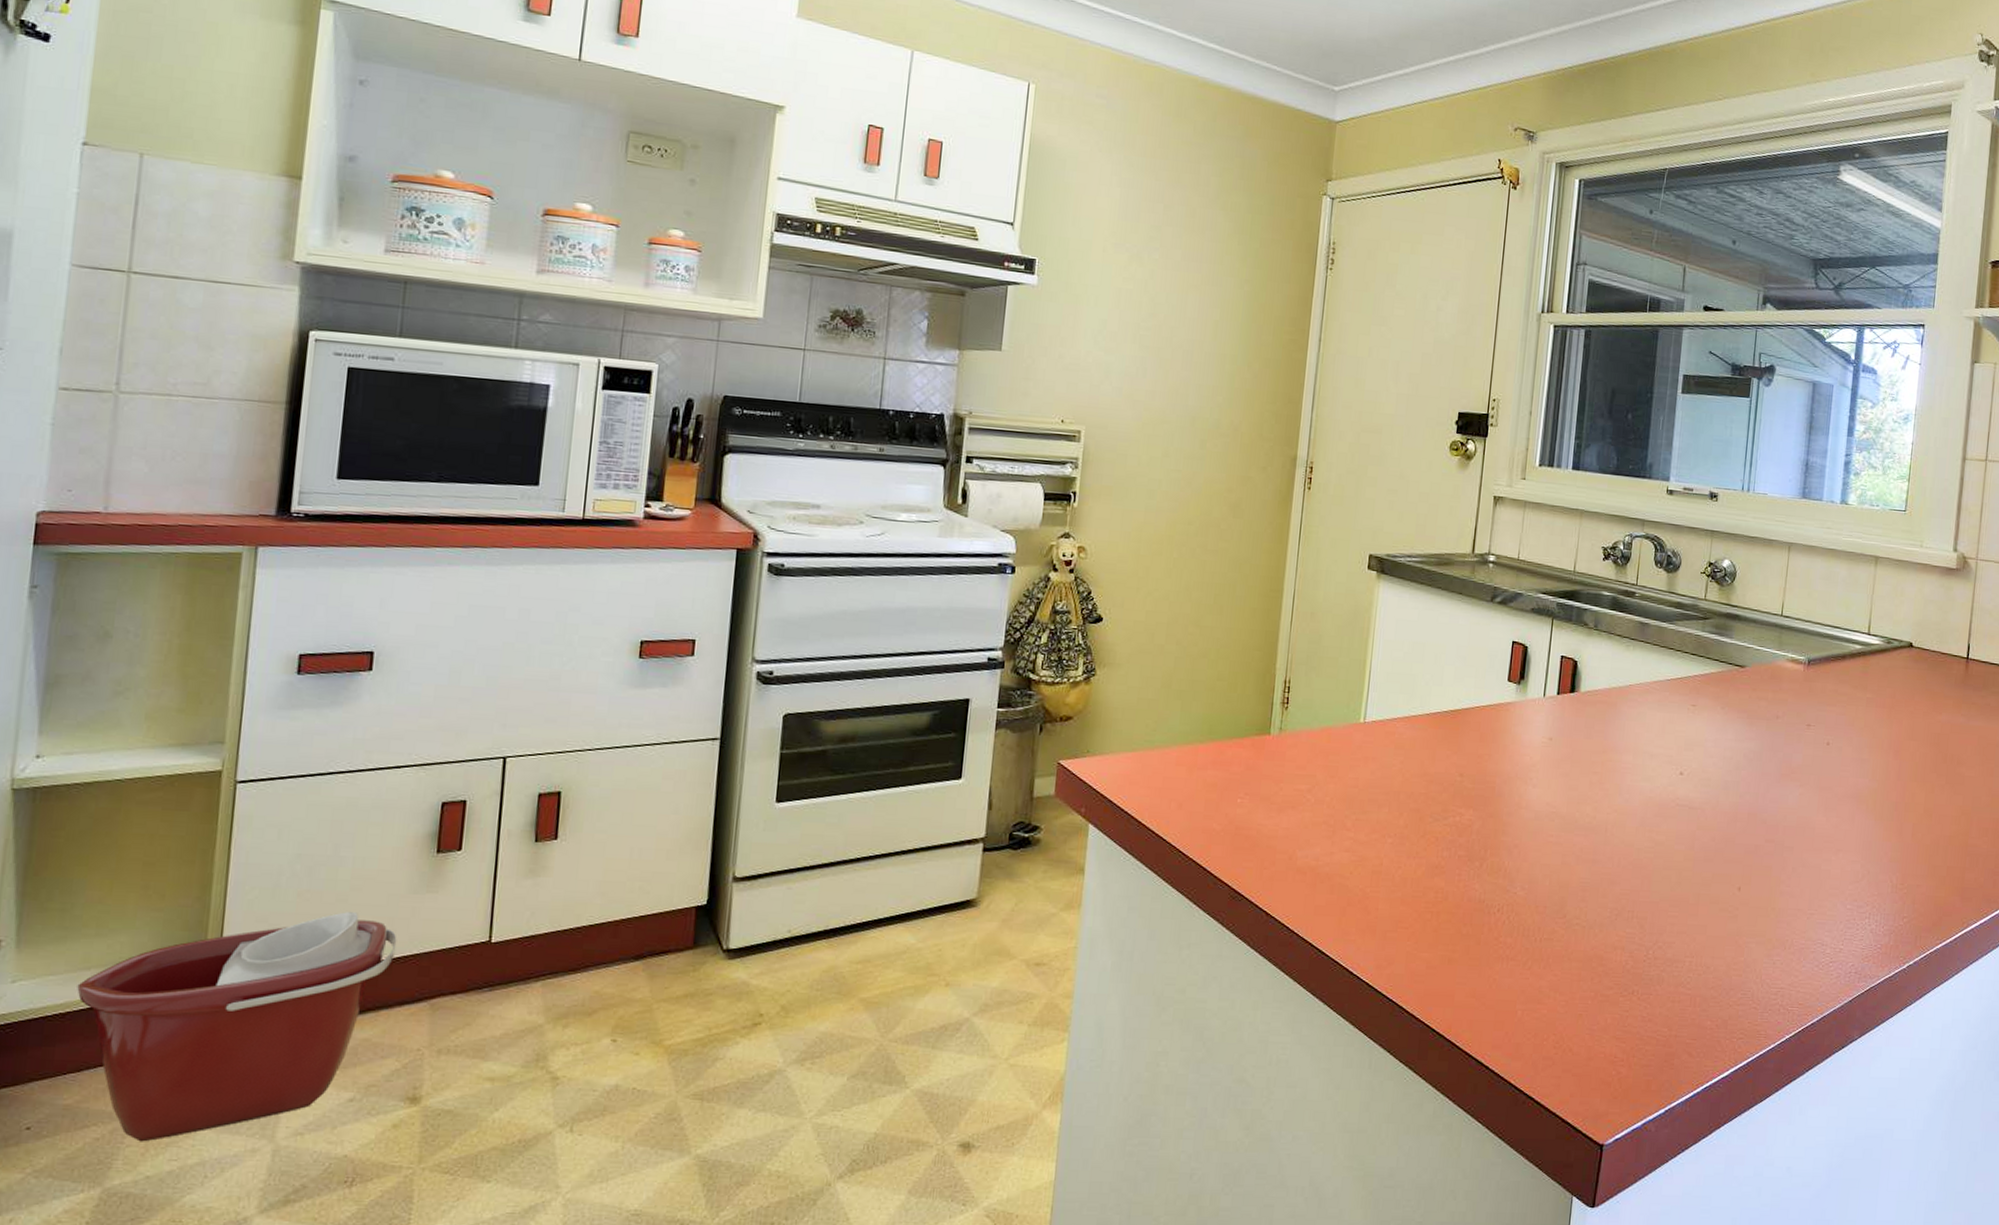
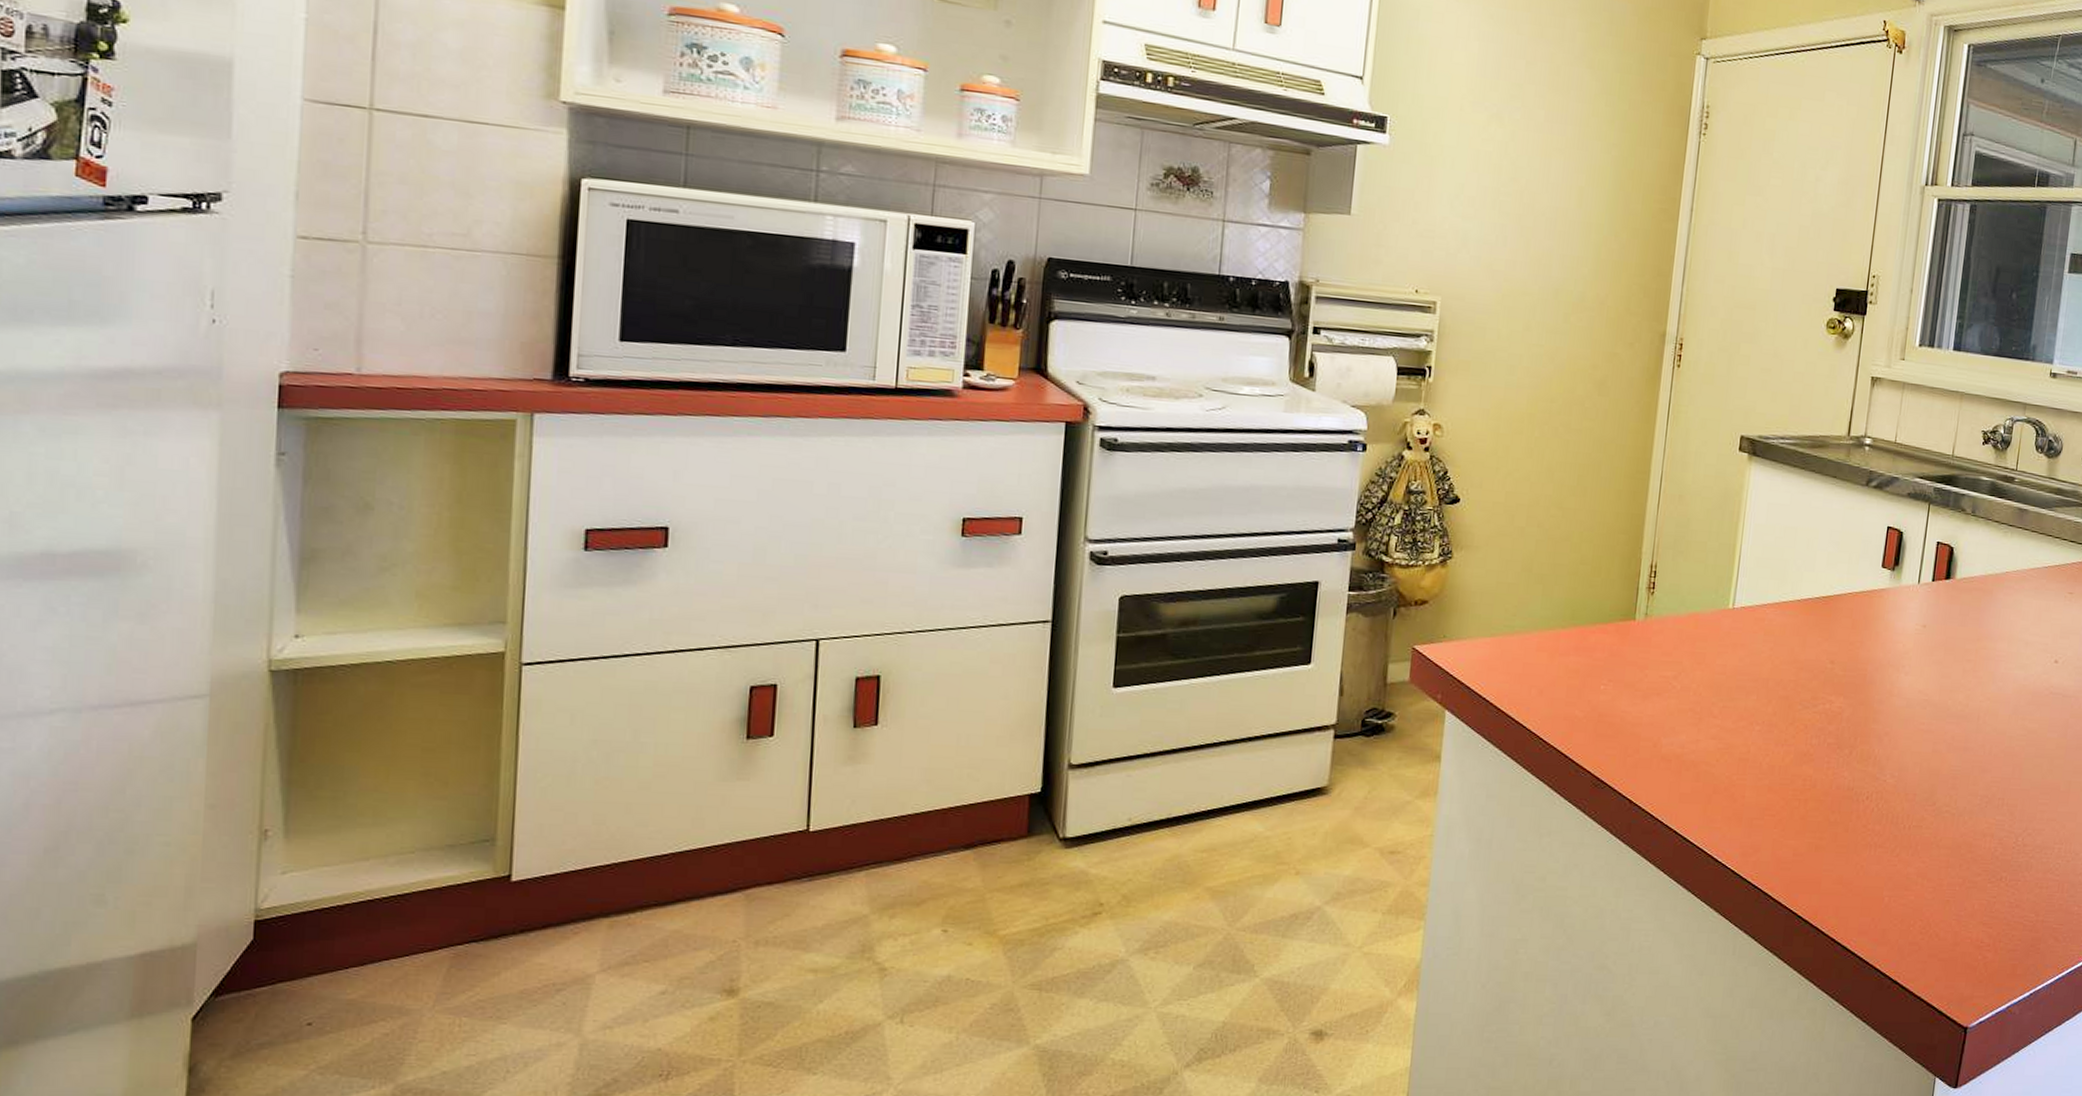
bucket: present [77,912,397,1142] -> none [355,800,706,1037]

